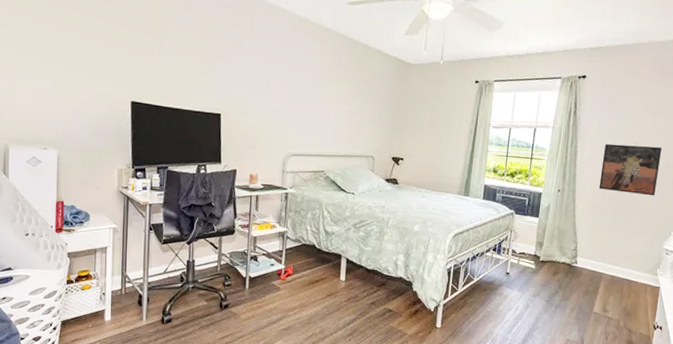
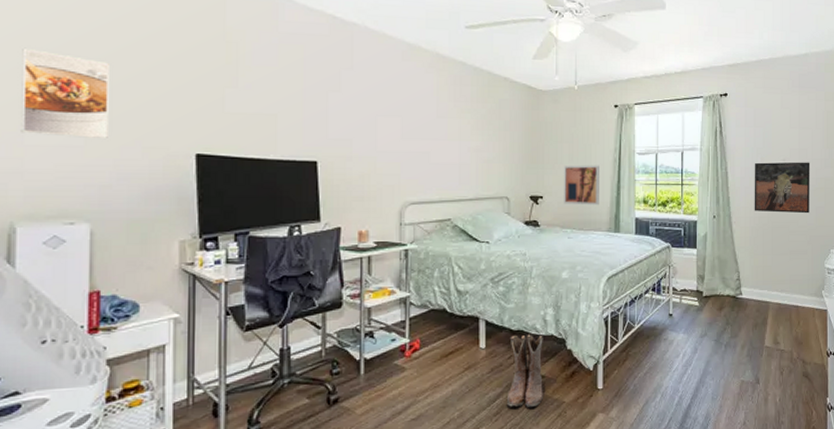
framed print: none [12,10,71,84] -> present [21,49,109,138]
boots: none [358,274,394,334] -> present [506,334,543,407]
wall art: none [421,133,456,171] -> present [564,165,599,206]

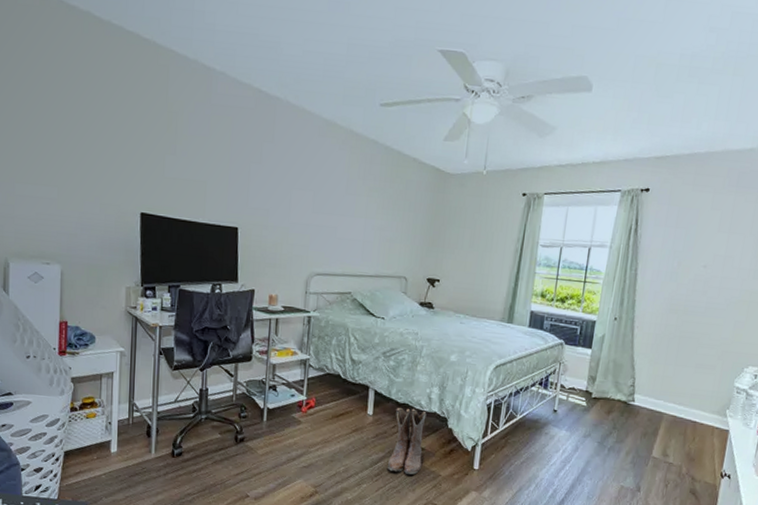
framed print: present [21,49,109,138] -> none [12,111,76,193]
wall art: present [564,165,599,206] -> none [460,252,500,295]
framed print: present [754,162,810,214] -> none [661,266,736,327]

